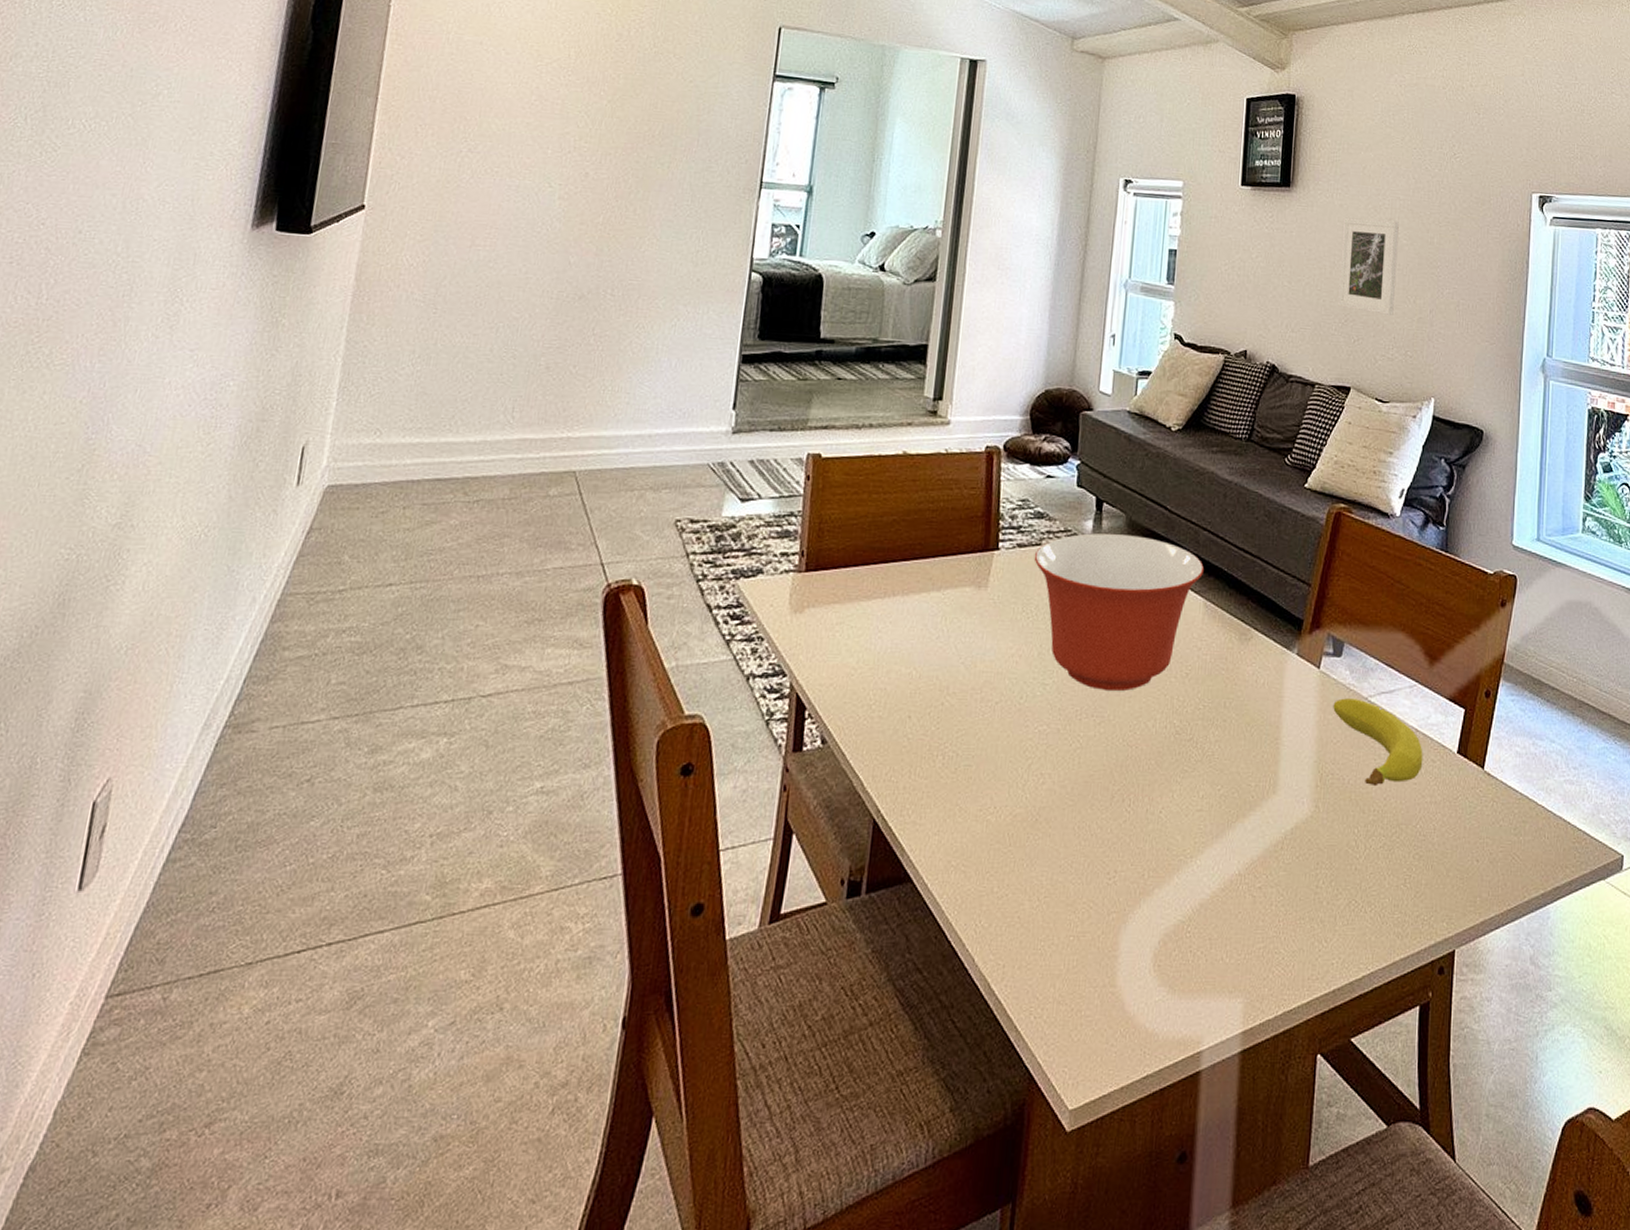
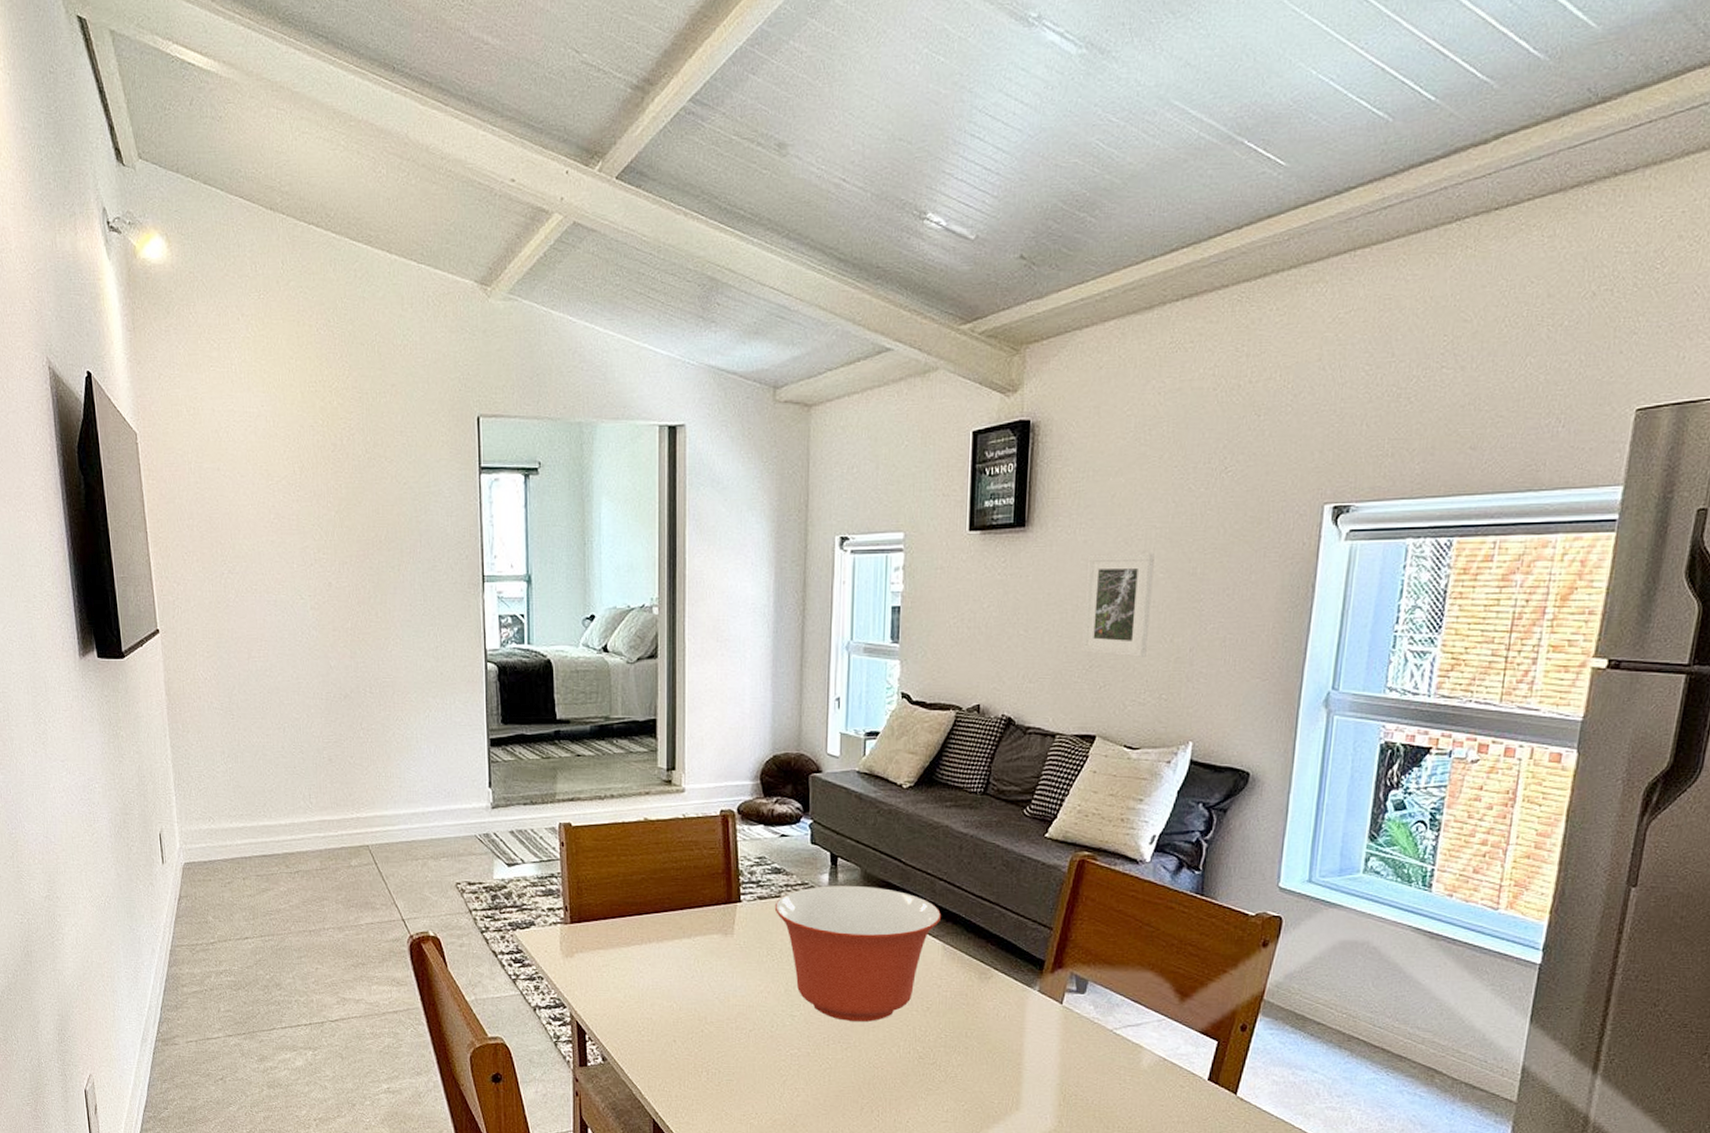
fruit: present [1333,698,1423,787] -> none [1076,1030,1171,1107]

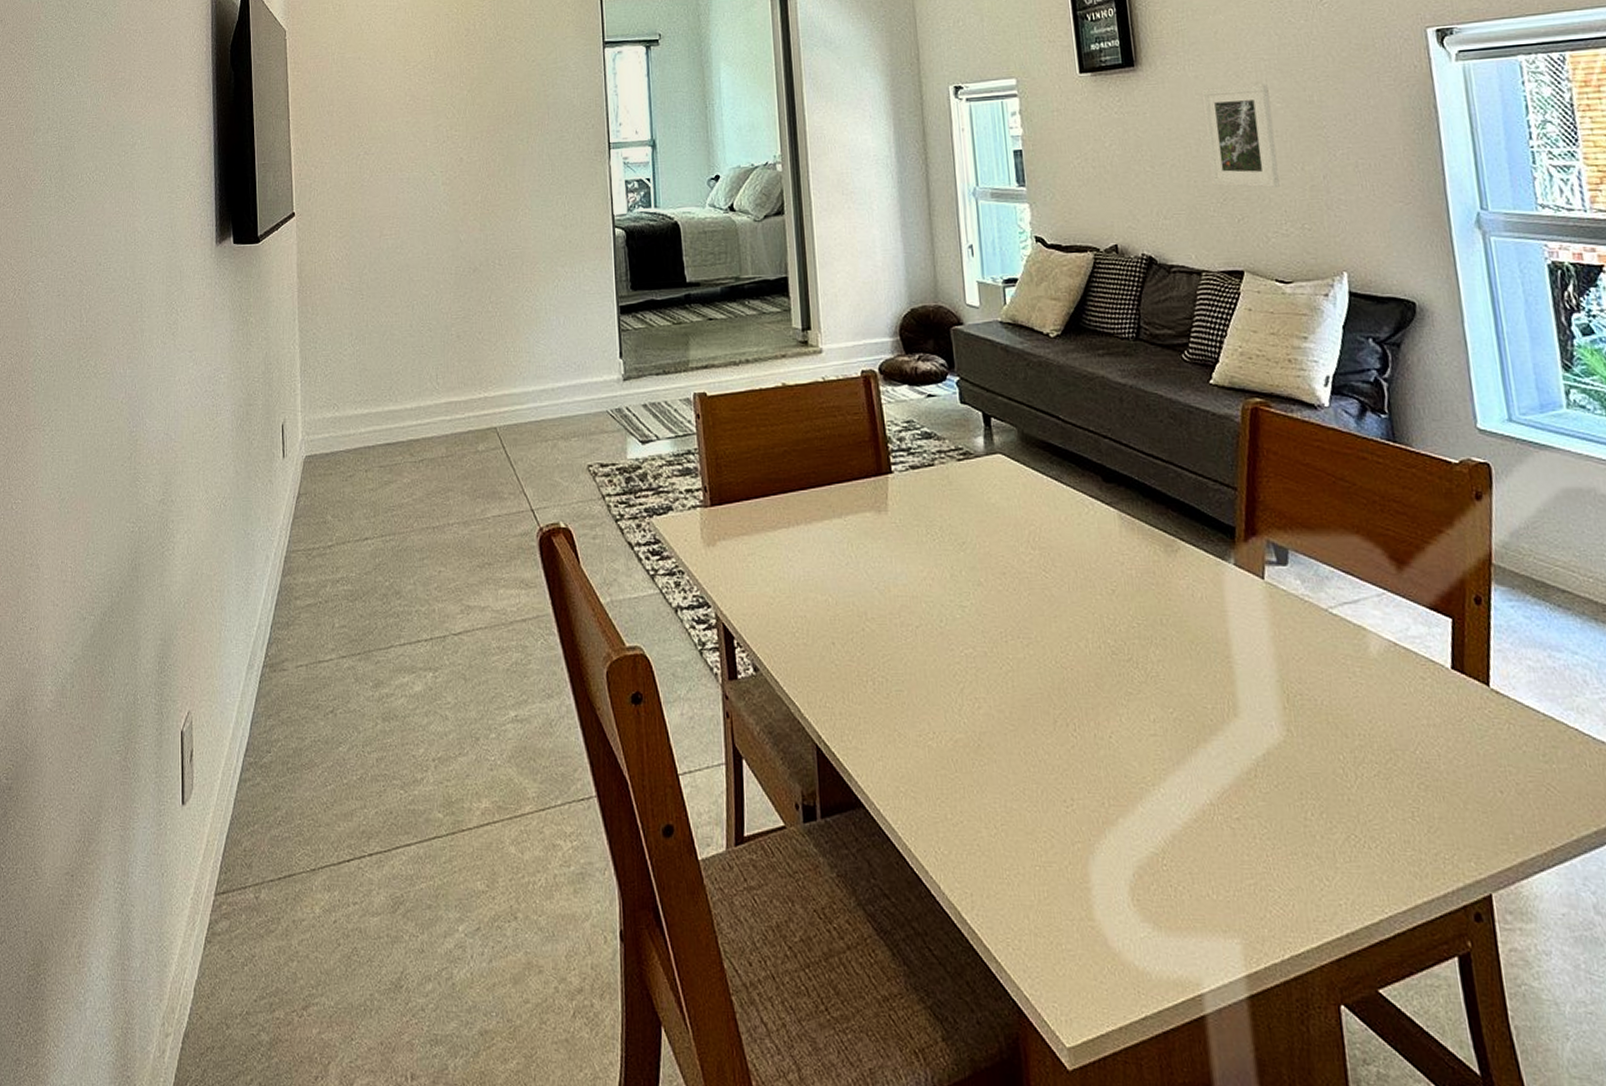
mixing bowl: present [774,886,942,1022] -> none [929,449,1113,610]

